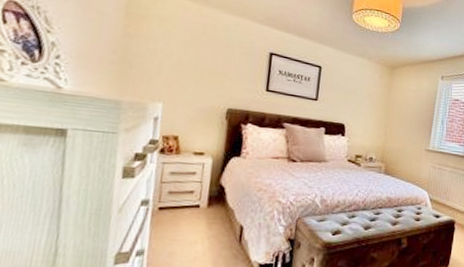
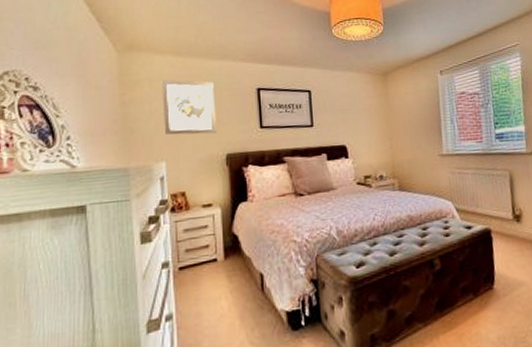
wall art: none [166,21,227,87] -> present [161,79,217,135]

